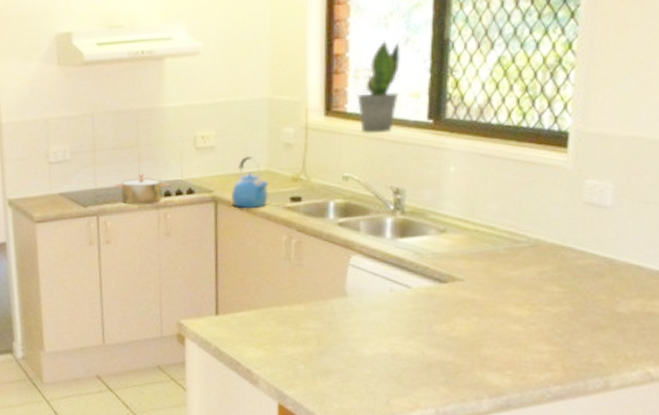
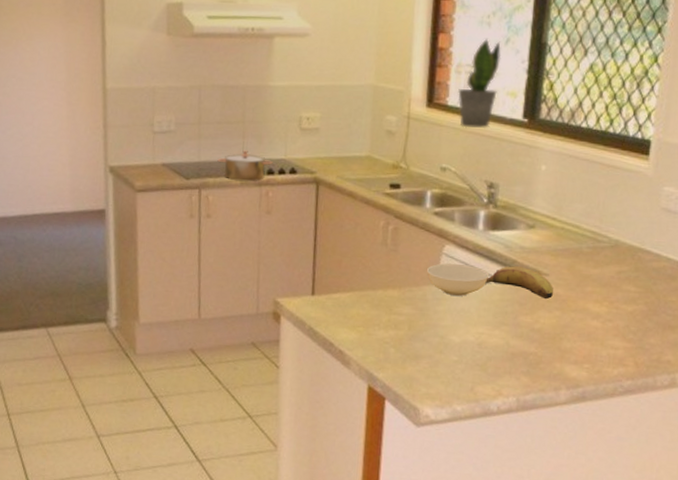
kettle: present [231,156,269,209] -> none [333,141,370,192]
bowl: none [333,275,400,307] -> present [426,263,490,296]
fruit: none [396,273,471,305] -> present [485,266,554,299]

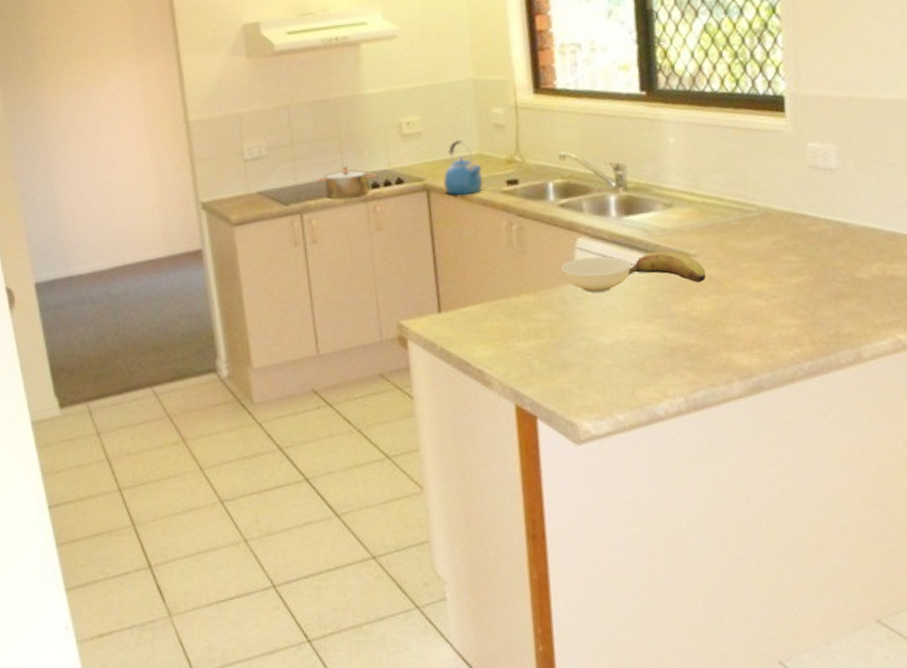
kettle: none [333,141,370,192] -> present [443,140,483,196]
potted plant: present [458,38,501,128] -> none [565,13,608,110]

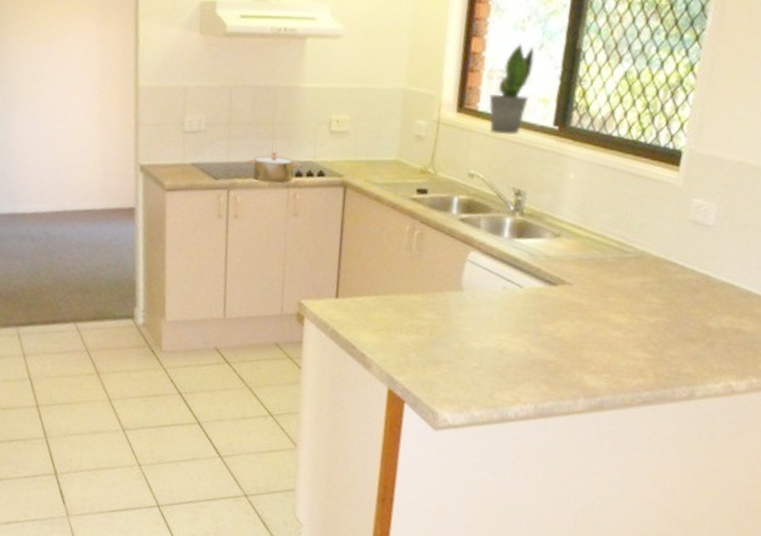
kettle: present [443,140,483,196] -> none [360,144,397,196]
bowl: present [560,257,632,292] -> none [450,270,513,303]
potted plant: none [565,13,608,110] -> present [489,43,535,135]
fruit: present [628,250,707,282] -> none [508,274,577,308]

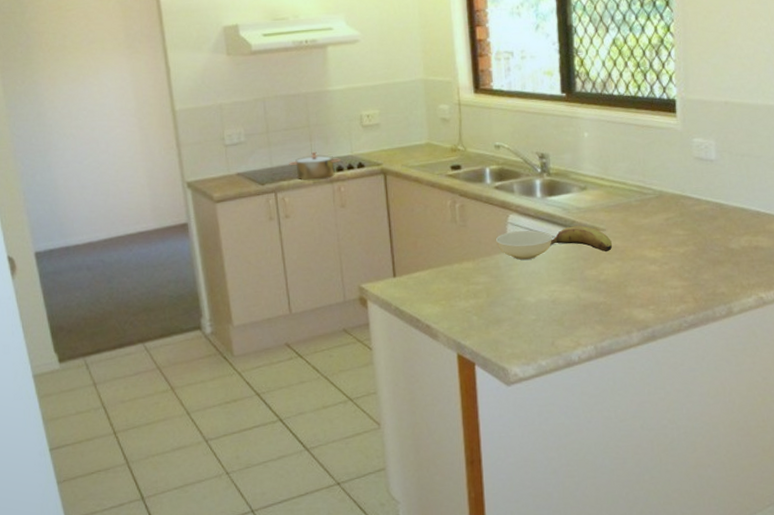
bowl: none [450,270,513,303] -> present [495,230,553,260]
potted plant: present [489,43,535,135] -> none [500,26,536,108]
fruit: none [508,274,577,308] -> present [550,225,613,252]

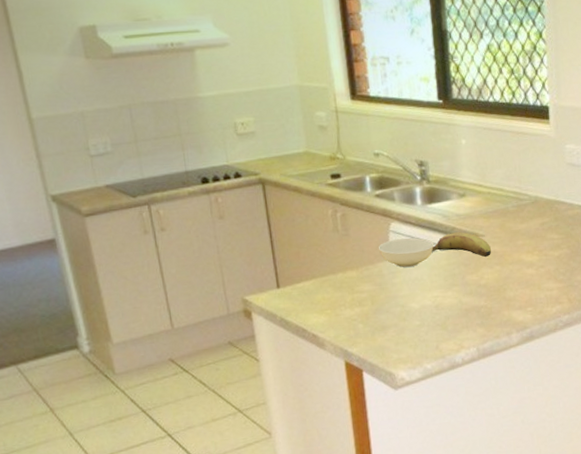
cooking pot: present [289,151,341,181] -> none [161,161,217,193]

